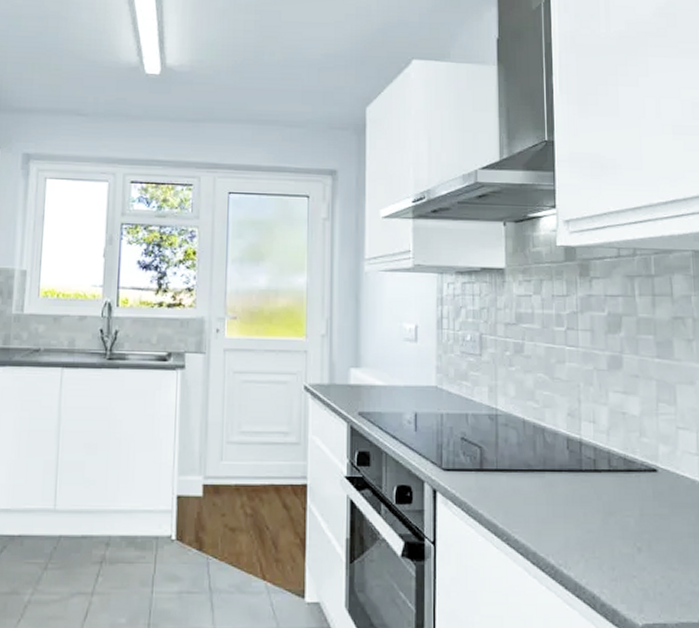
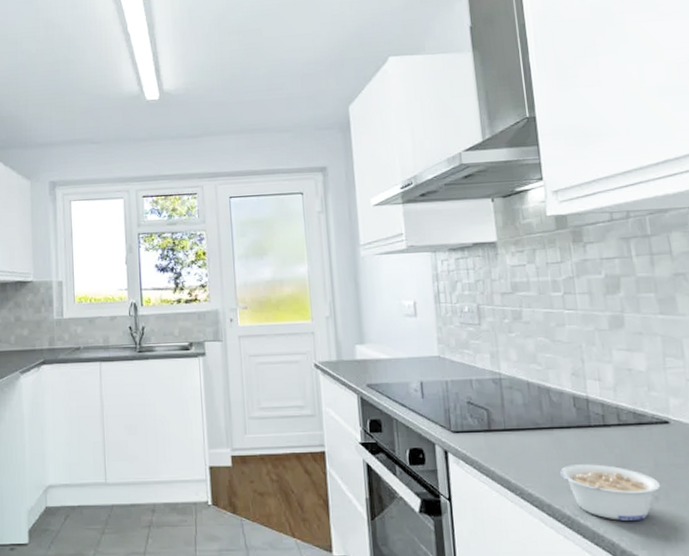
legume: none [548,510,645,572] -> present [560,464,661,521]

